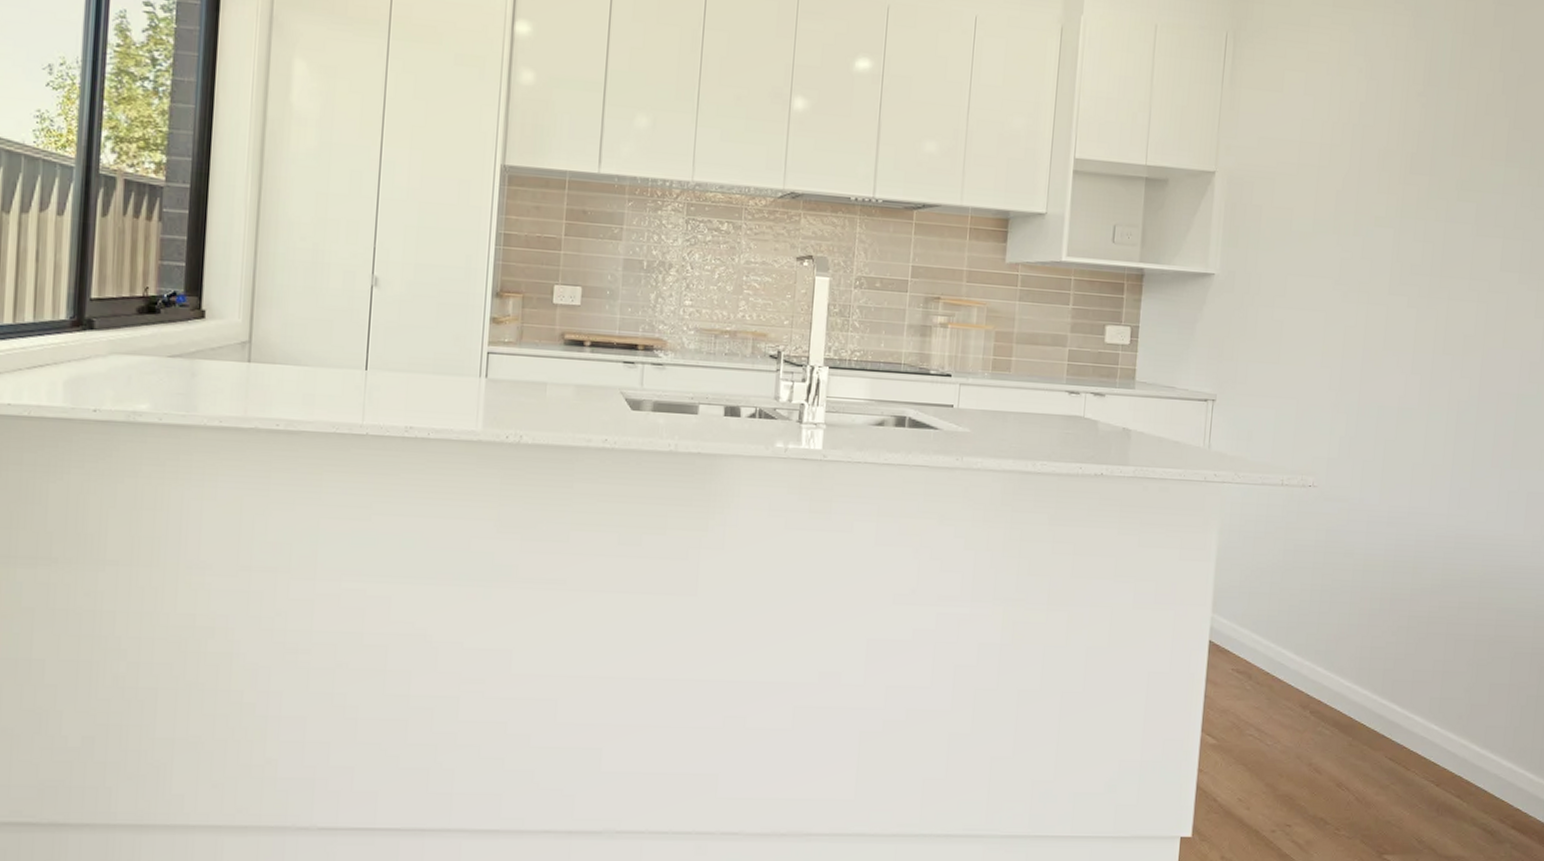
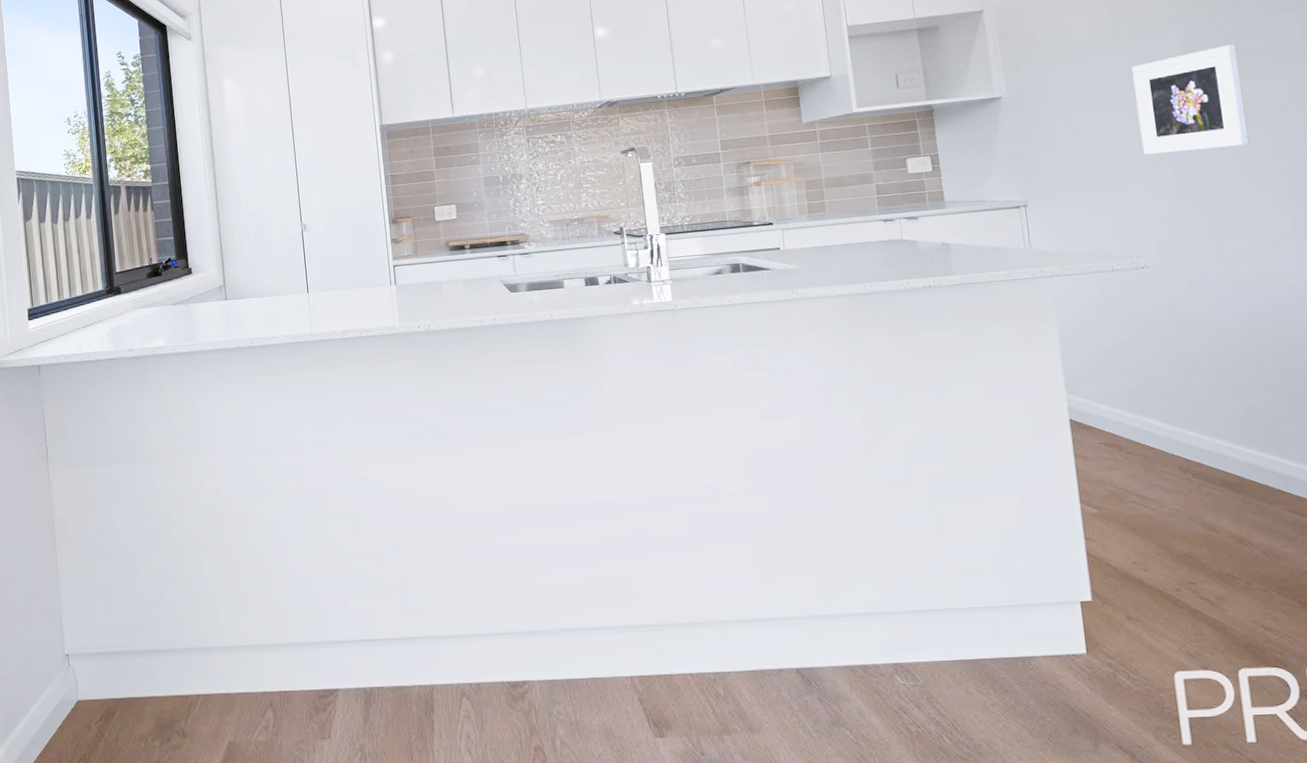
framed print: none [1336,261,1442,372] -> present [1131,45,1250,155]

